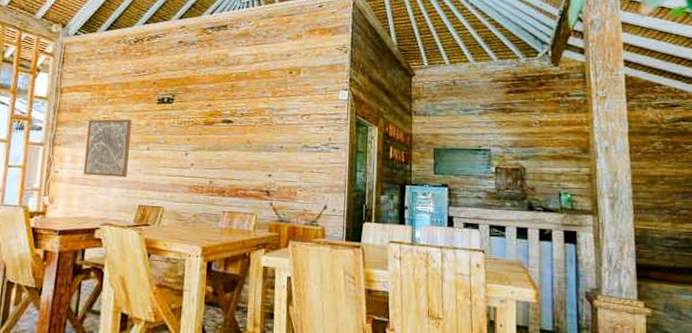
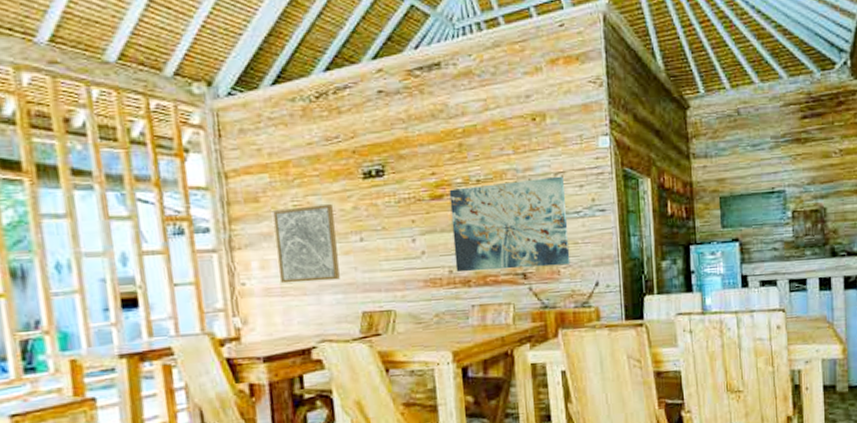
wall art: none [215,117,308,189] -> present [449,176,571,273]

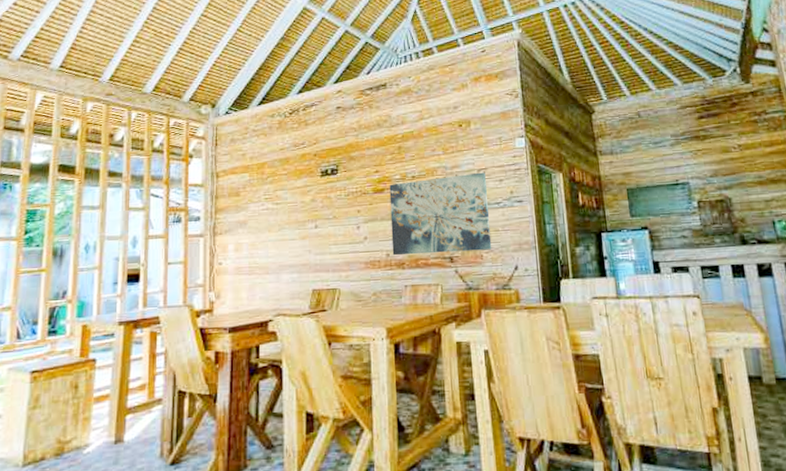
wall art: present [273,204,340,284] -> none [249,197,296,264]

